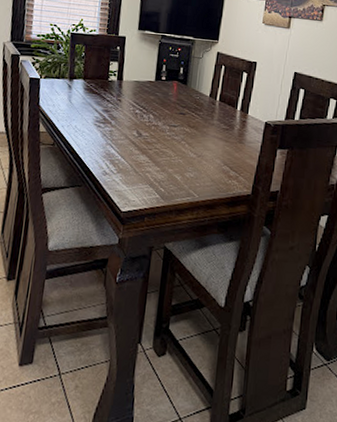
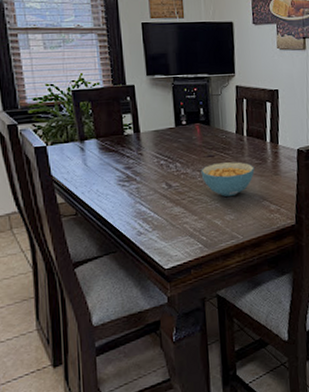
cereal bowl: none [170,121,221,155] -> present [201,162,255,196]

